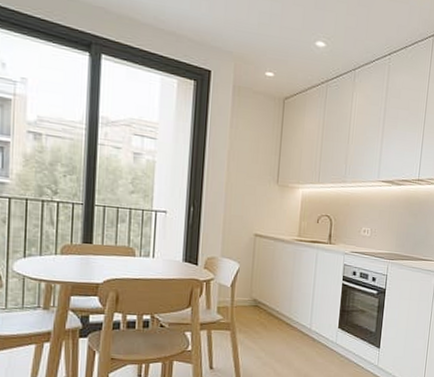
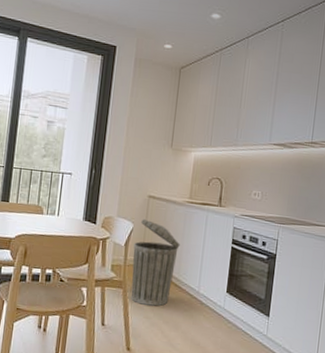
trash can: none [240,258,290,346] -> present [131,218,180,306]

